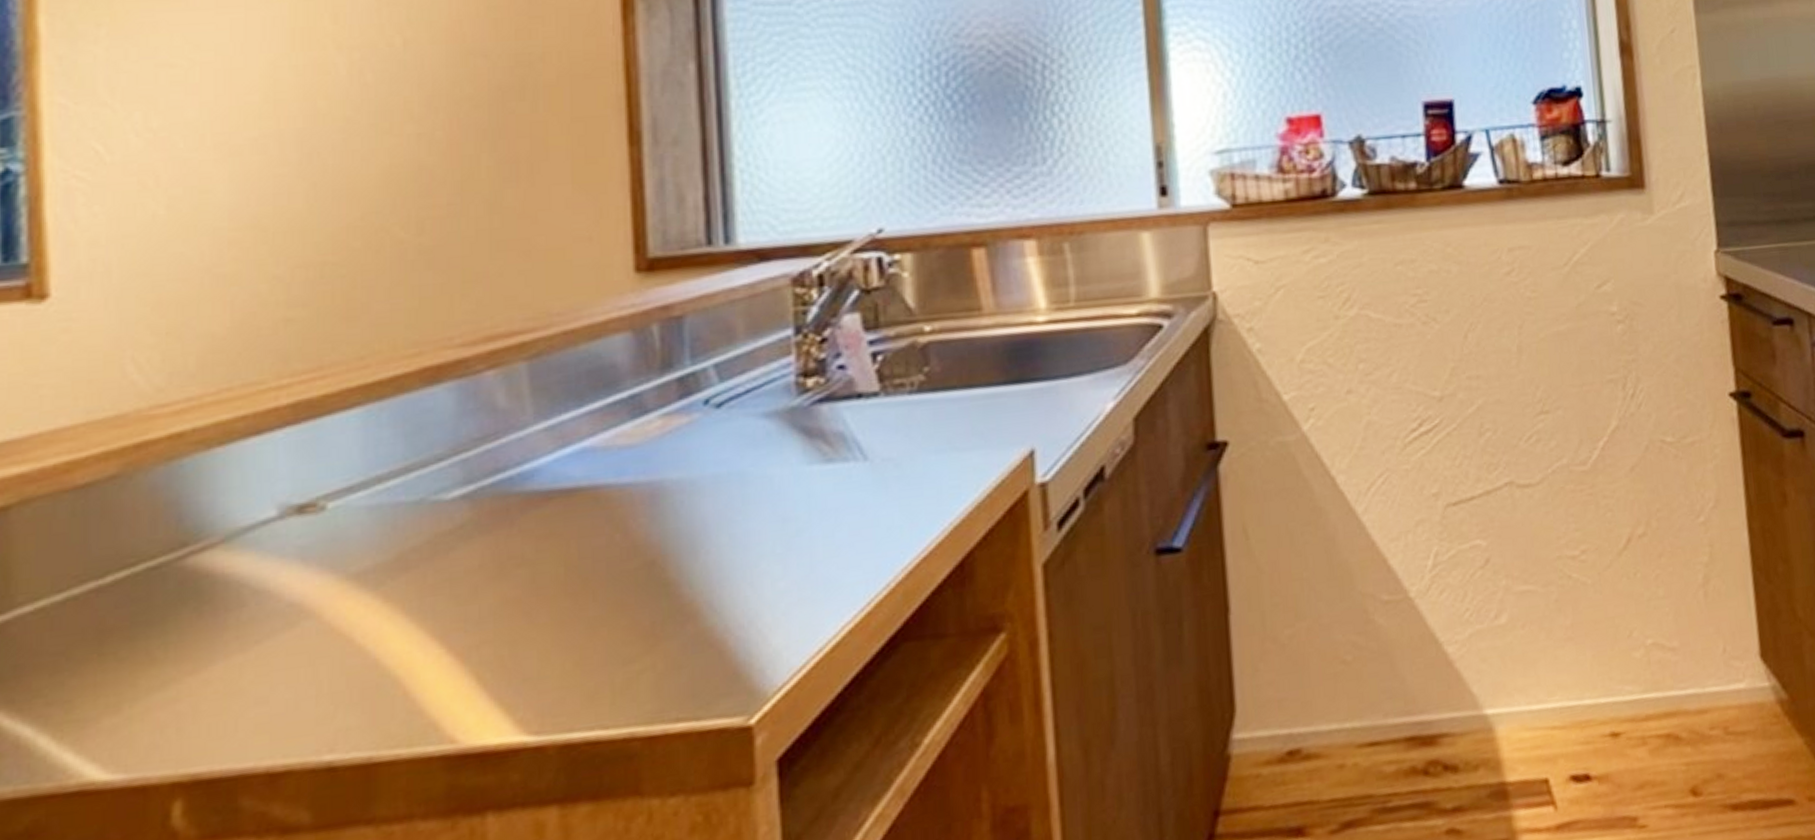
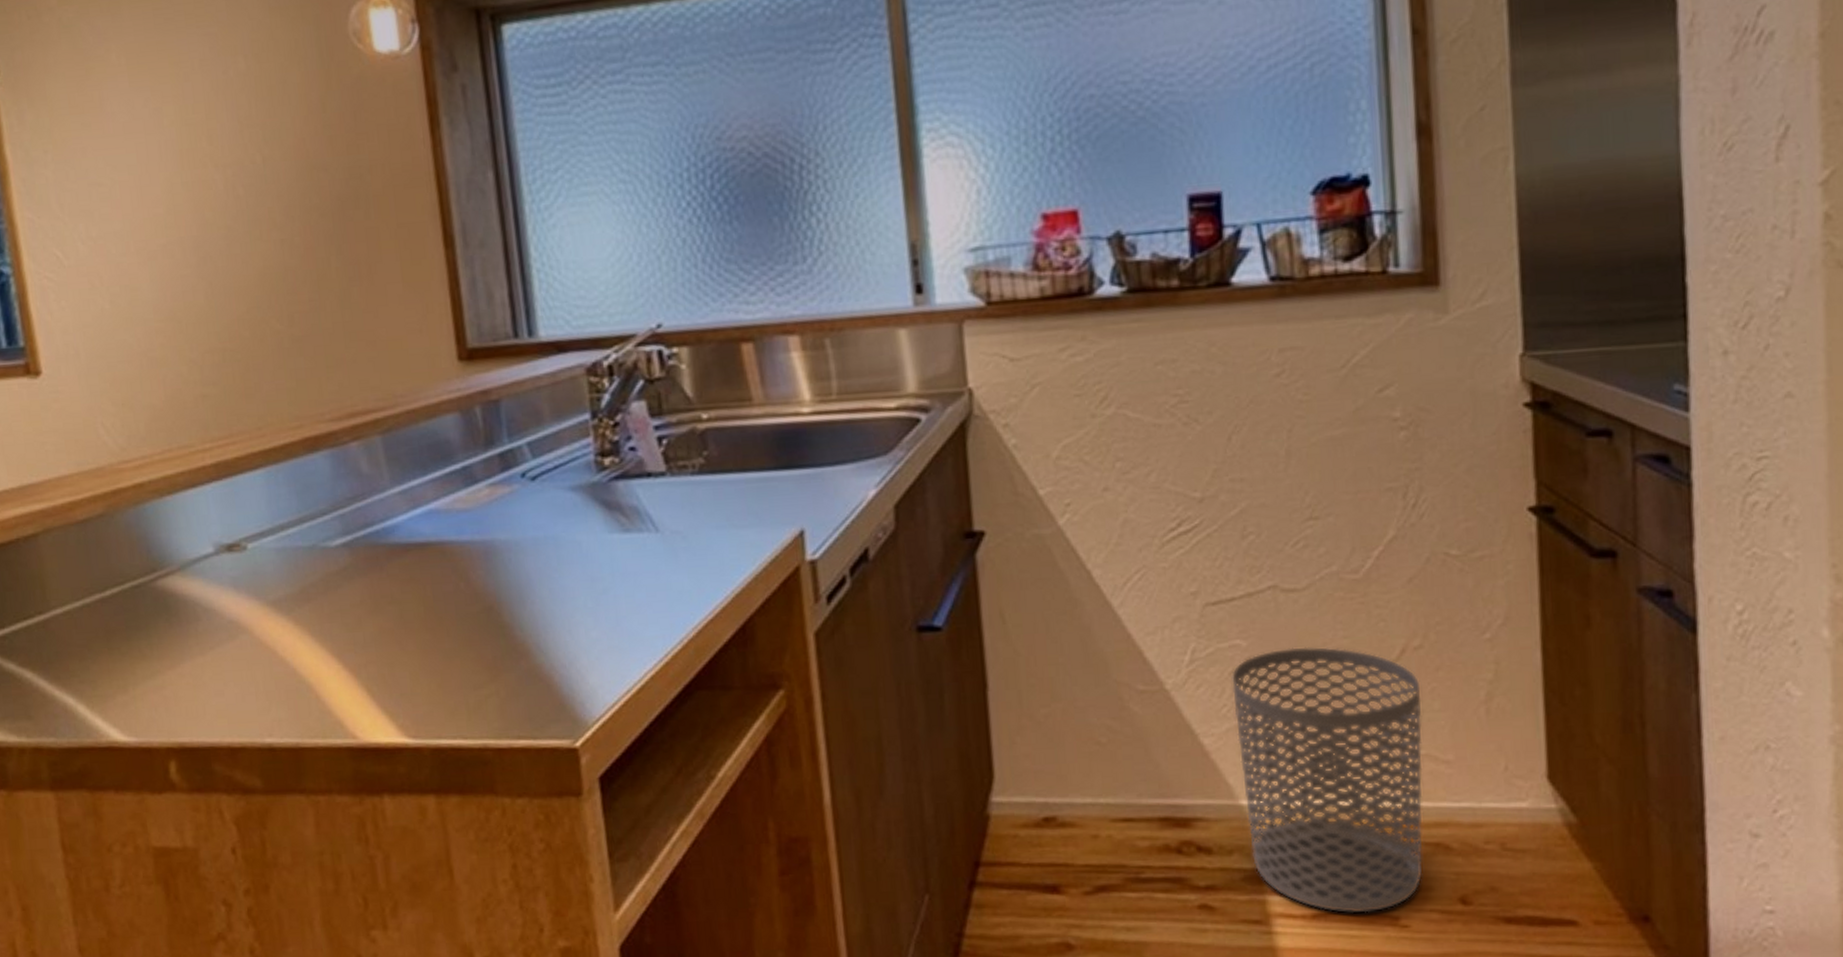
waste bin: none [1473,541,1657,820] -> present [1232,646,1423,913]

